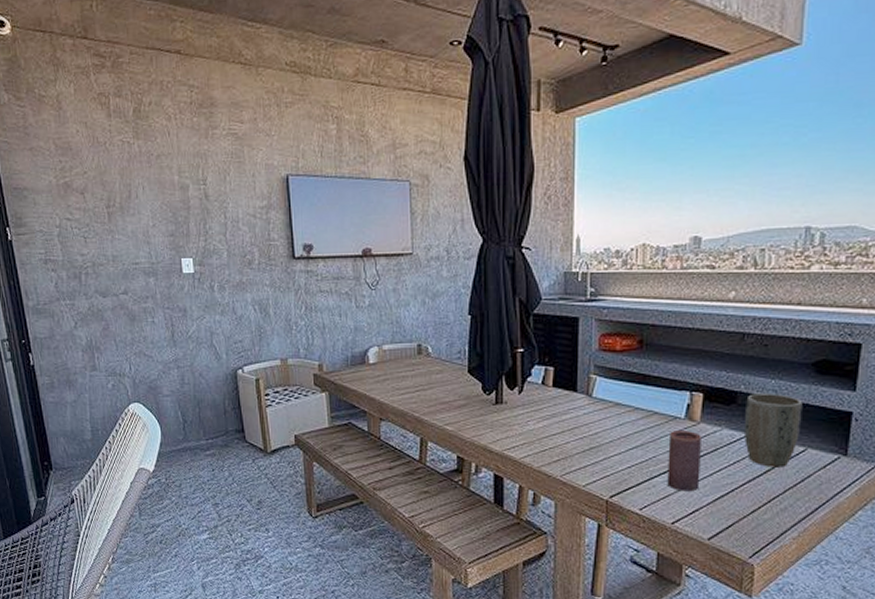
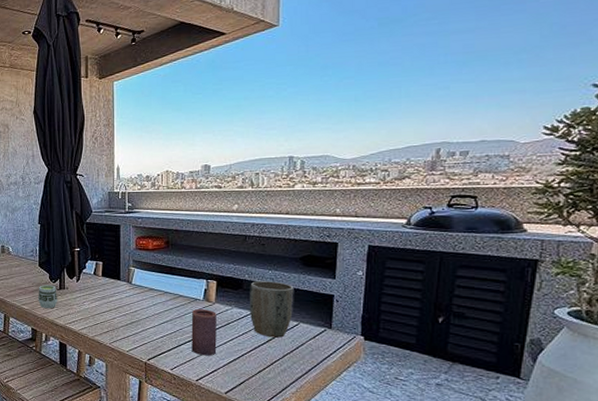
cup: none [467,398,492,430] -> present [38,285,57,309]

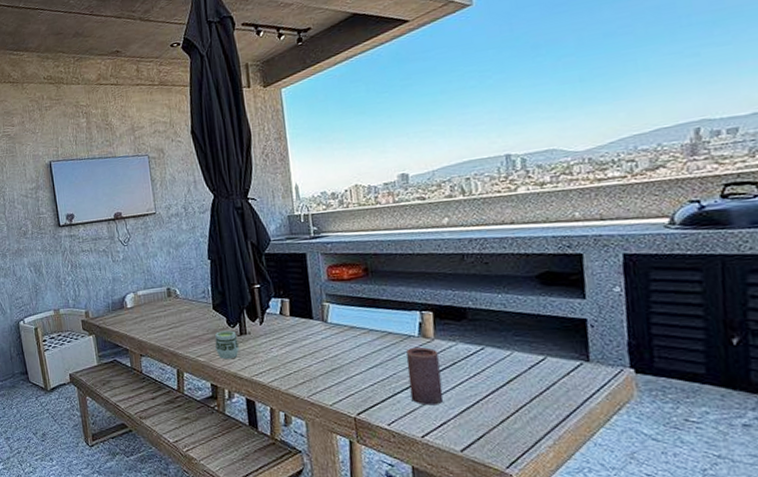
plant pot: present [250,281,294,338] -> none [476,307,537,377]

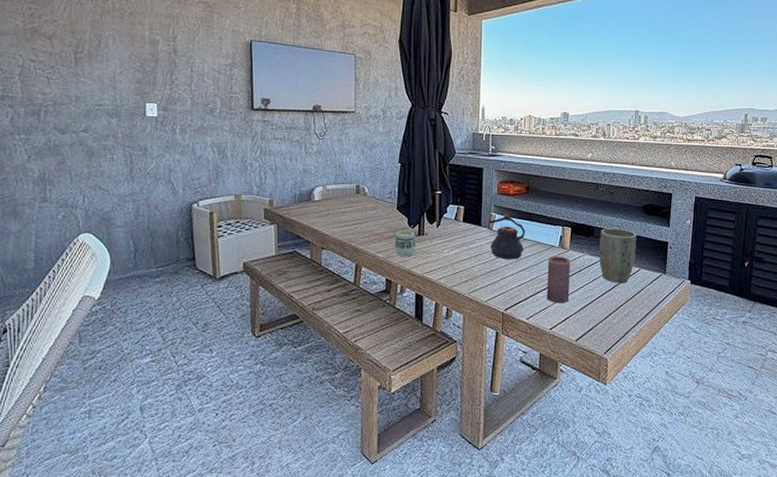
teapot: none [321,301,372,356] -> present [489,213,526,260]
plant pot: none [476,307,537,377] -> present [599,228,637,283]

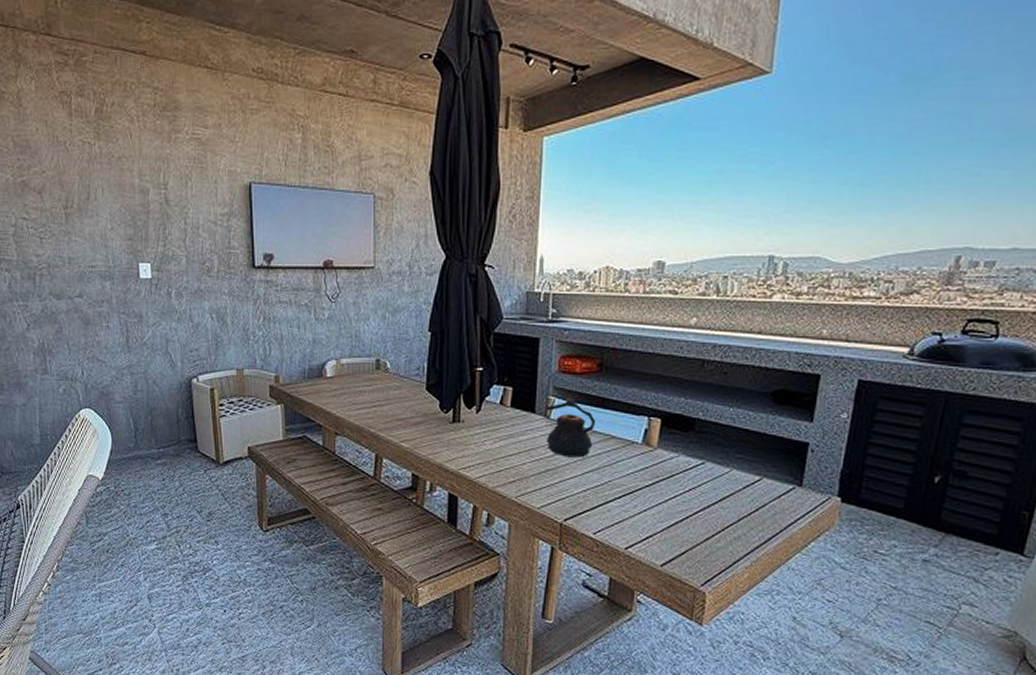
cup: present [395,230,416,257] -> none [423,415,449,449]
candle: present [547,256,570,304] -> none [622,455,658,518]
plant pot: present [599,228,637,283] -> none [701,421,760,496]

